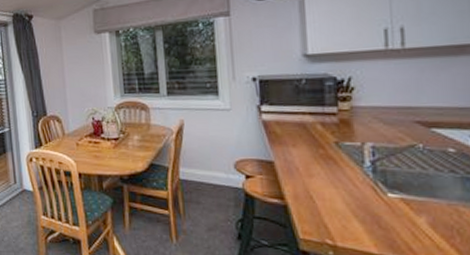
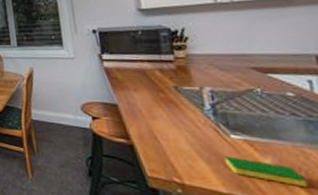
dish sponge: none [379,216,458,247] -> present [224,156,308,188]

